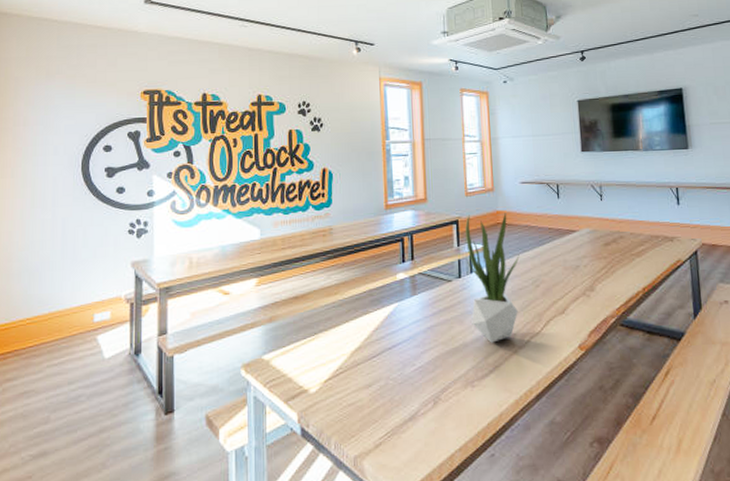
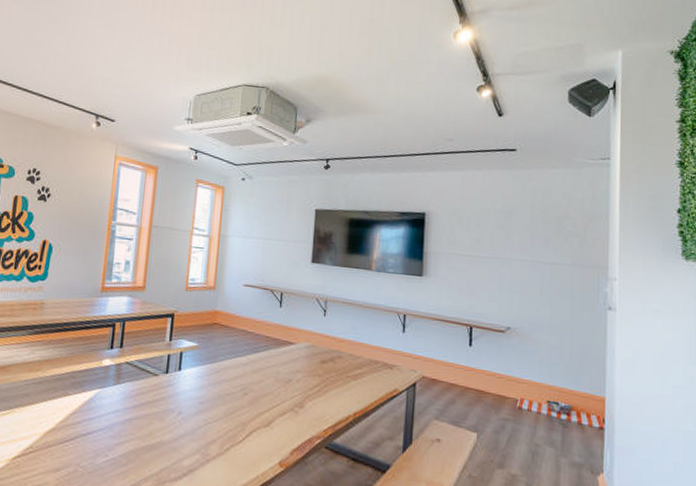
potted plant: present [465,213,520,343] -> none [172,310,232,446]

